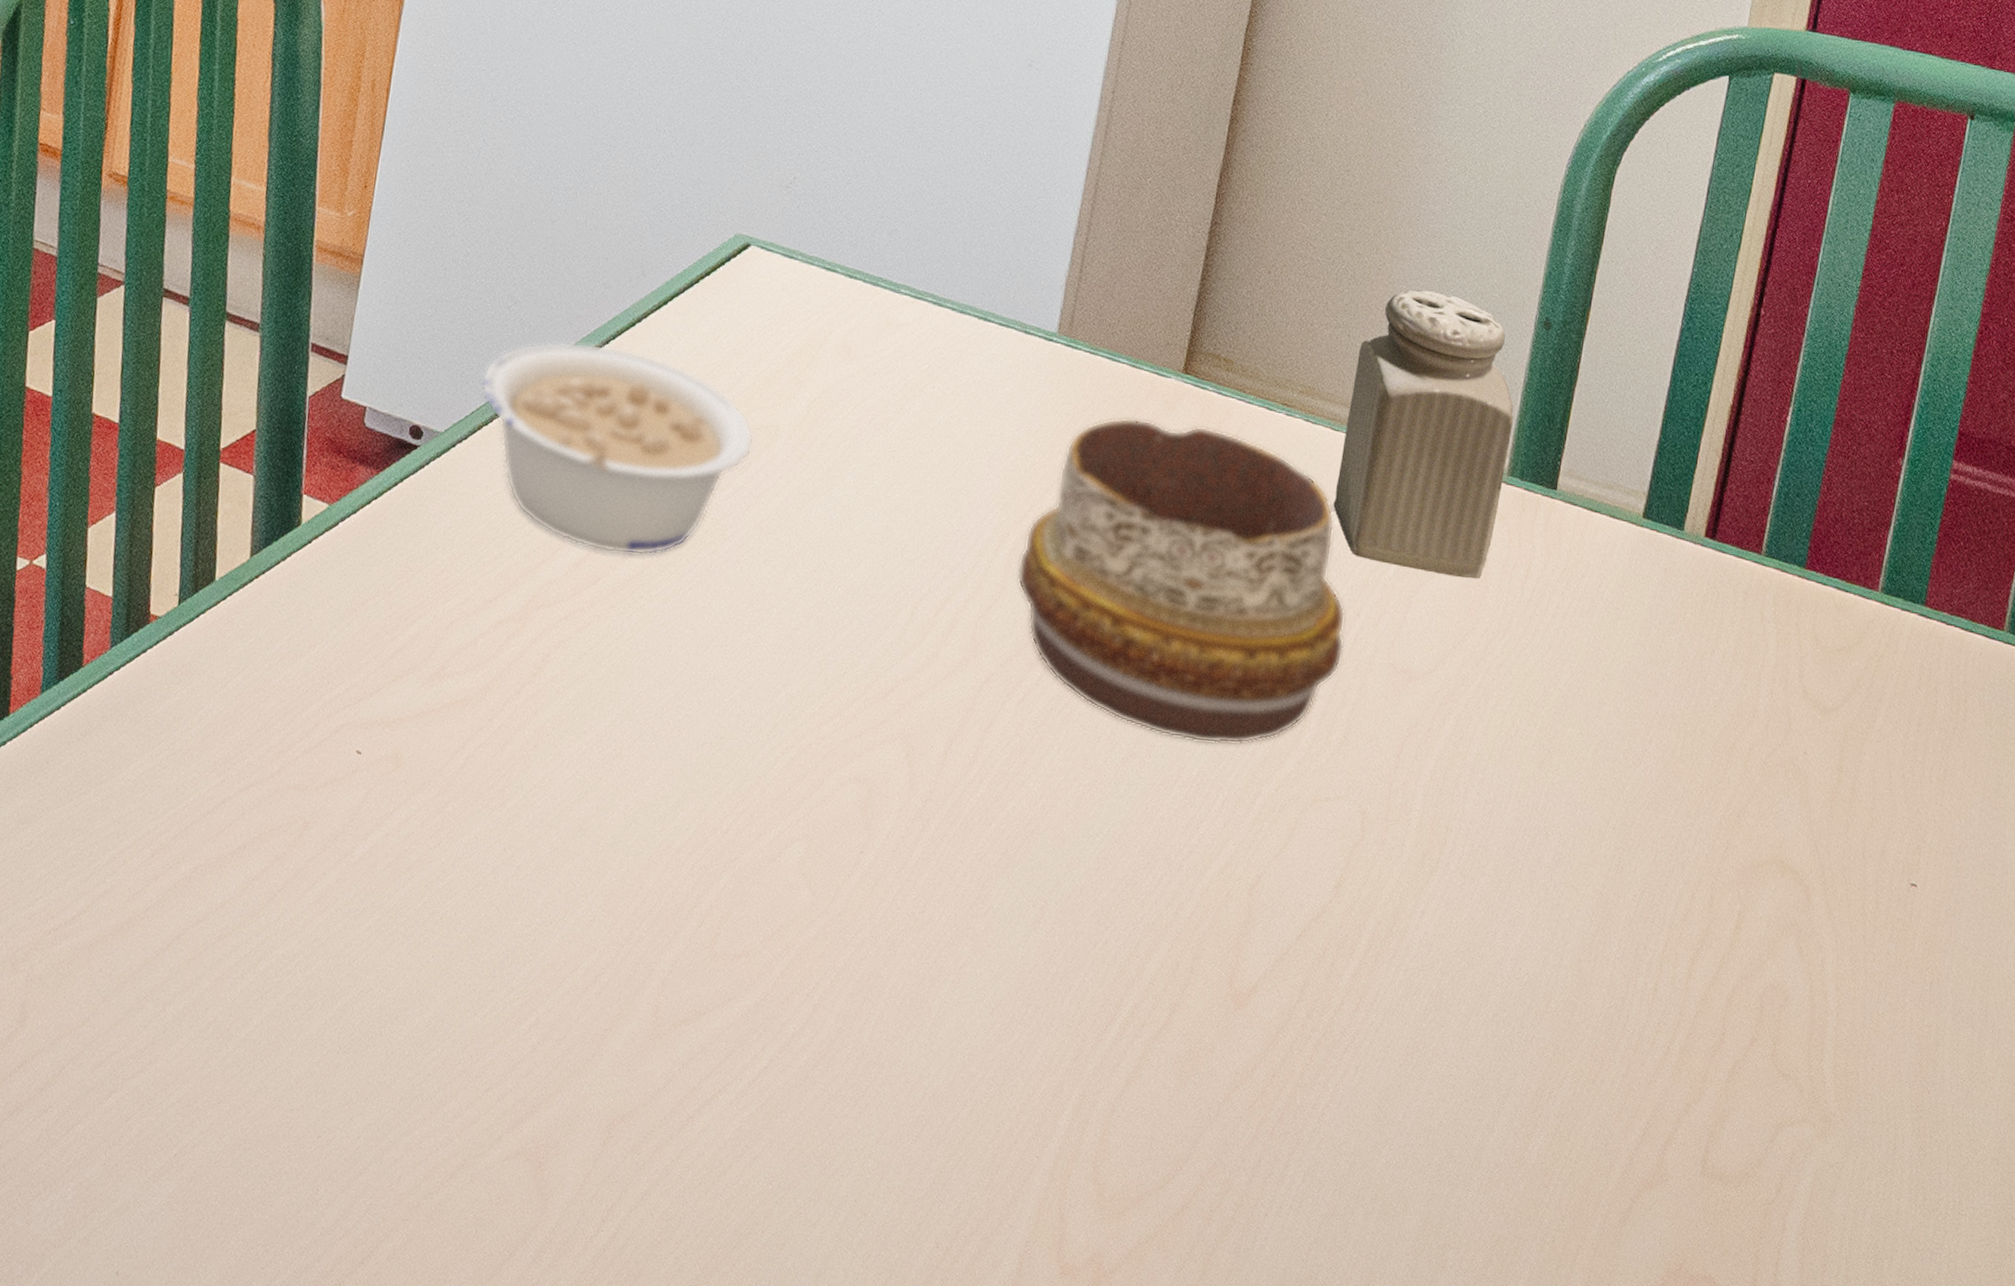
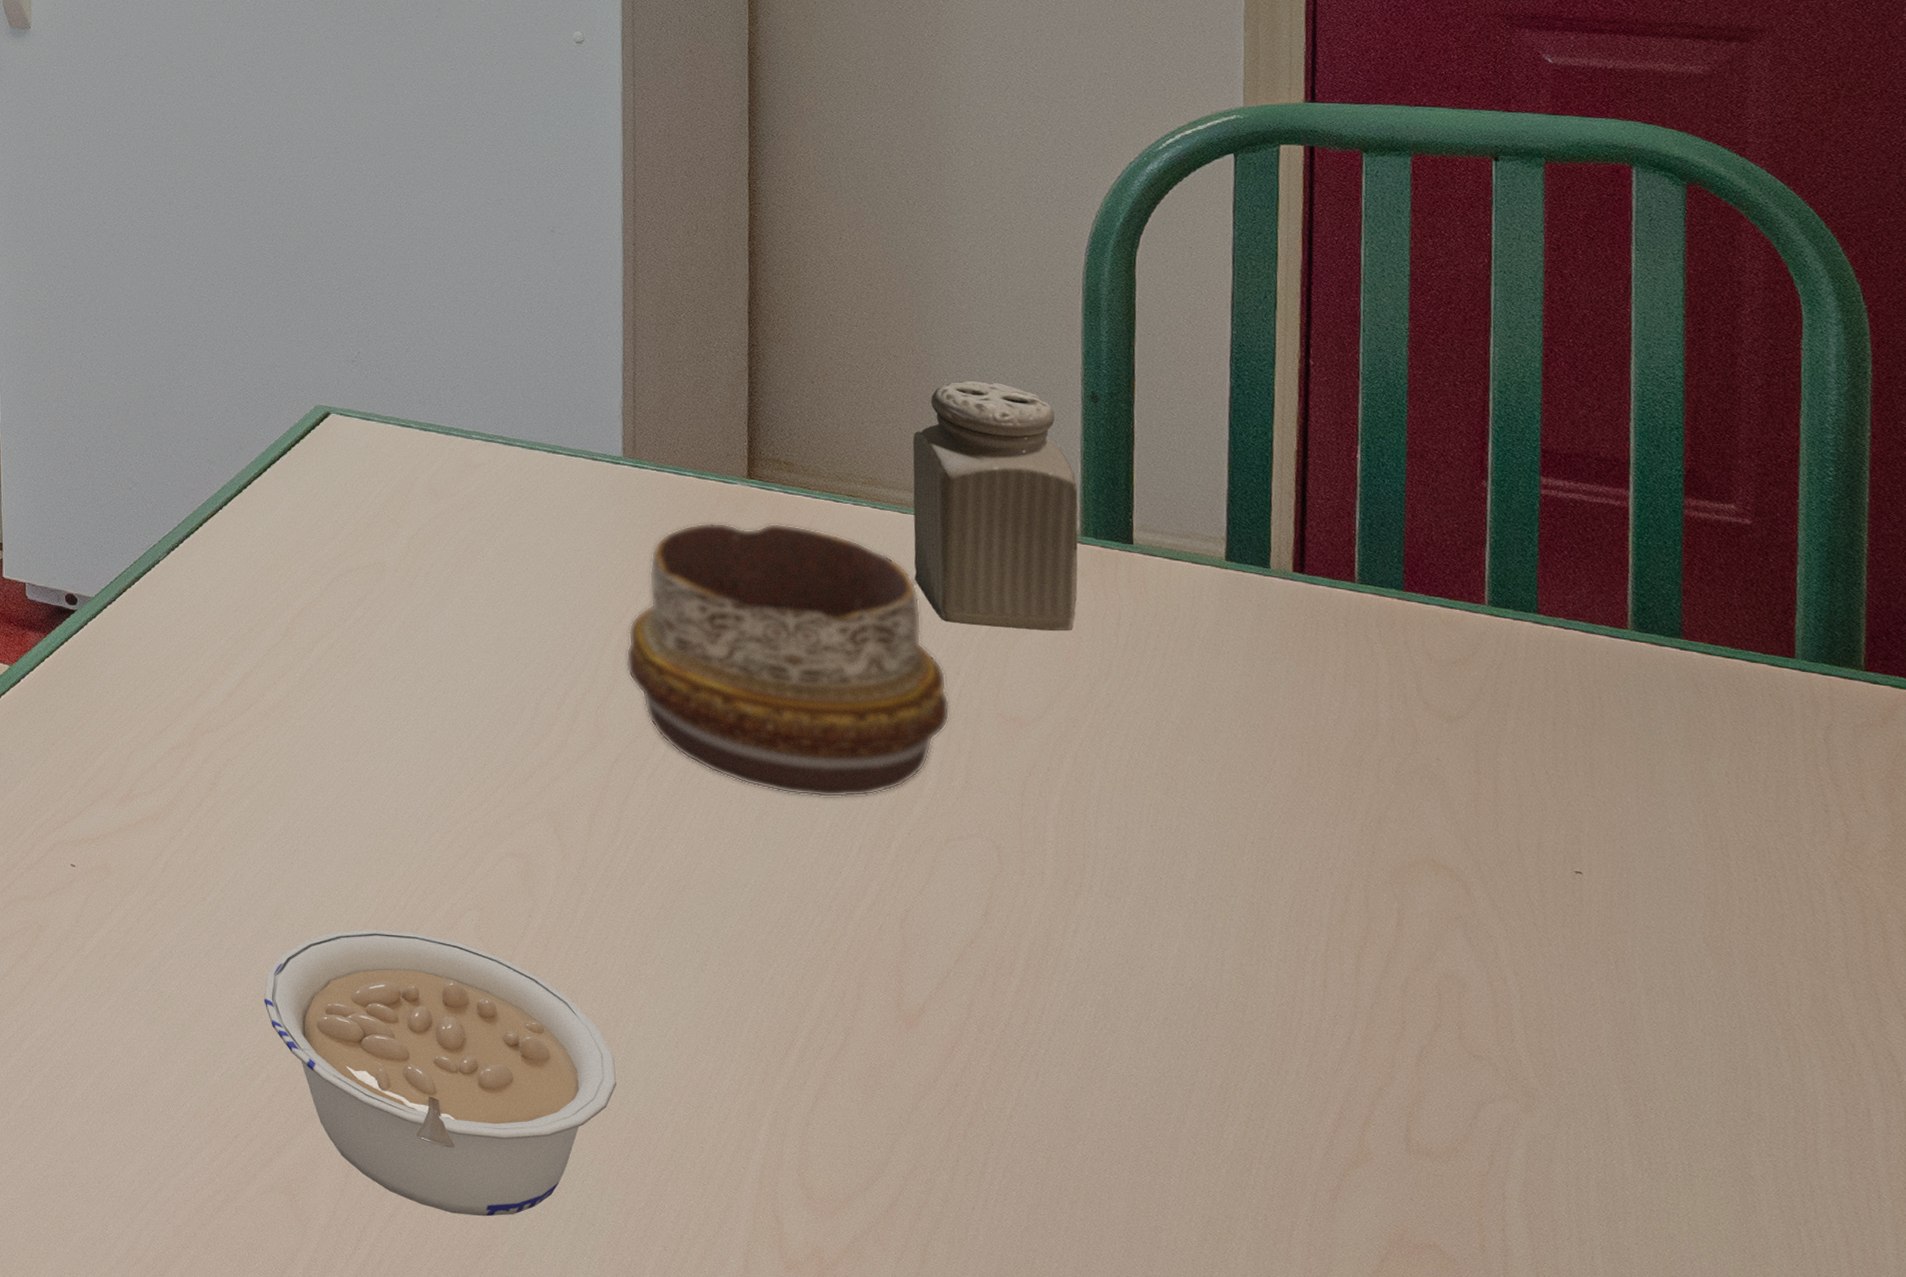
legume: present [480,341,754,556] -> none [117,511,365,683]
legume: none [548,854,923,1200] -> present [263,929,616,1217]

